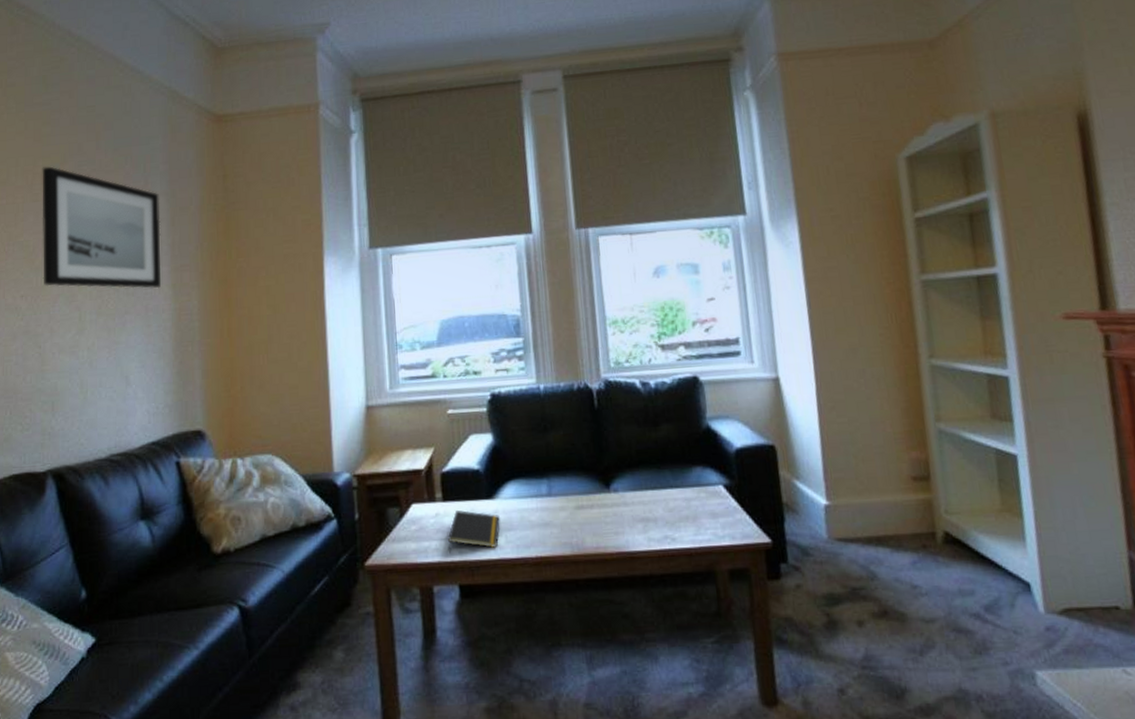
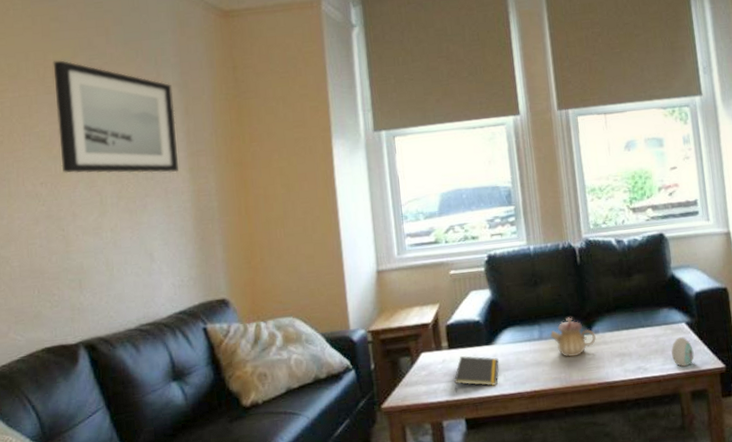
teapot: none [561,471,615,519] -> present [551,317,596,357]
decorative egg: none [705,502,734,539] -> present [671,337,694,367]

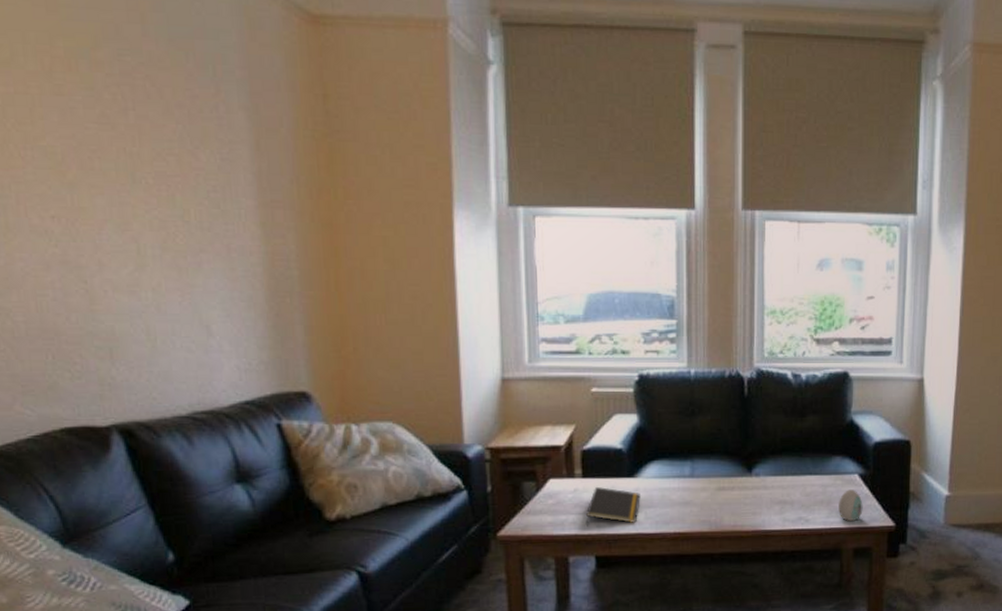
wall art: present [53,60,178,174] -> none [63,49,246,226]
teapot: present [551,317,596,357] -> none [704,455,755,499]

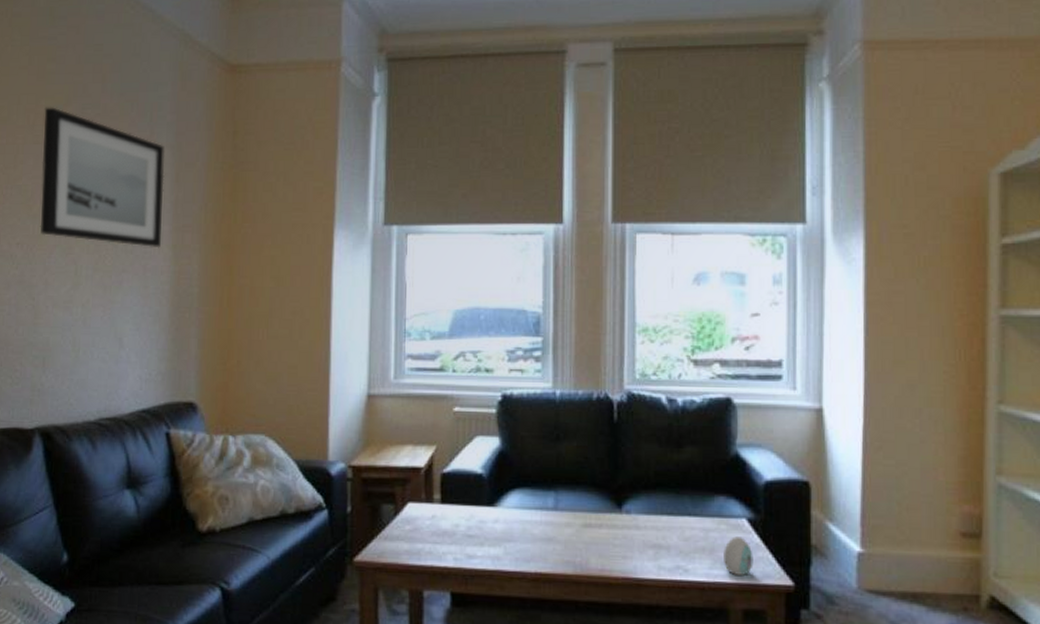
wall art: none [63,49,246,226] -> present [40,107,165,248]
notepad: present [585,487,642,527] -> none [442,515,501,558]

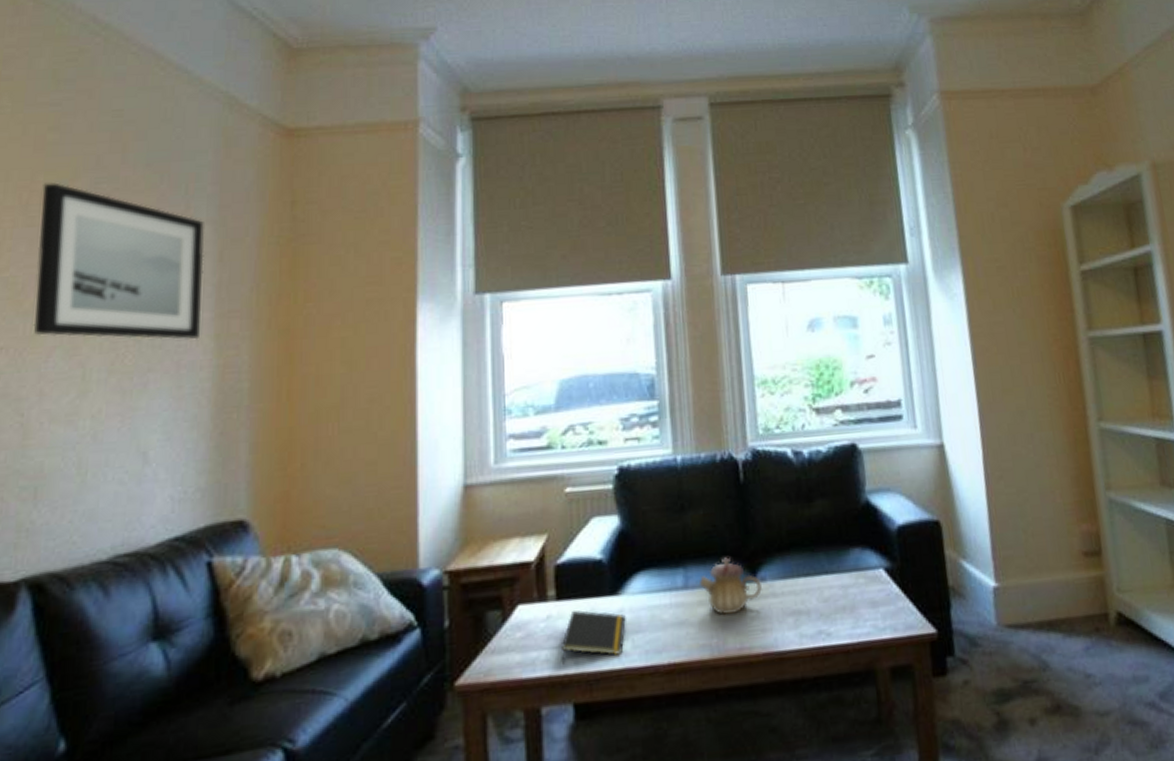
notepad: none [442,515,501,558] -> present [560,610,627,665]
teapot: none [569,487,626,538] -> present [700,557,762,615]
decorative egg: present [724,536,753,575] -> none [864,588,895,631]

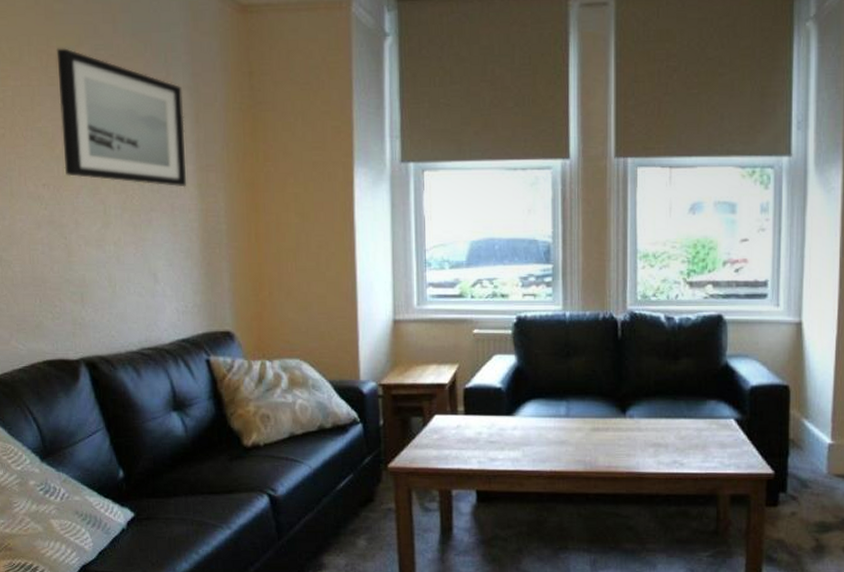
notepad: present [560,610,627,665] -> none [467,424,520,462]
teapot: present [700,557,762,615] -> none [579,396,629,440]

